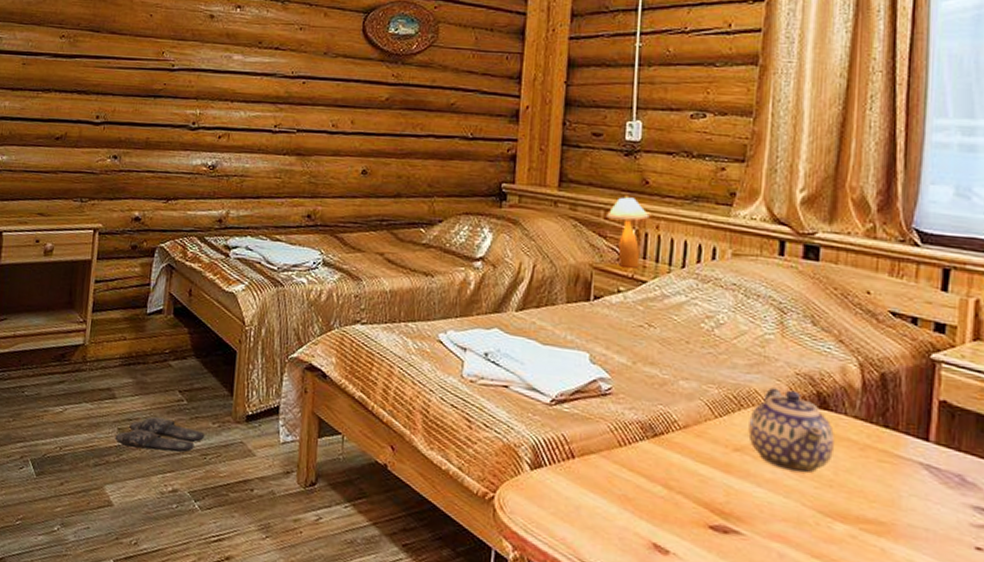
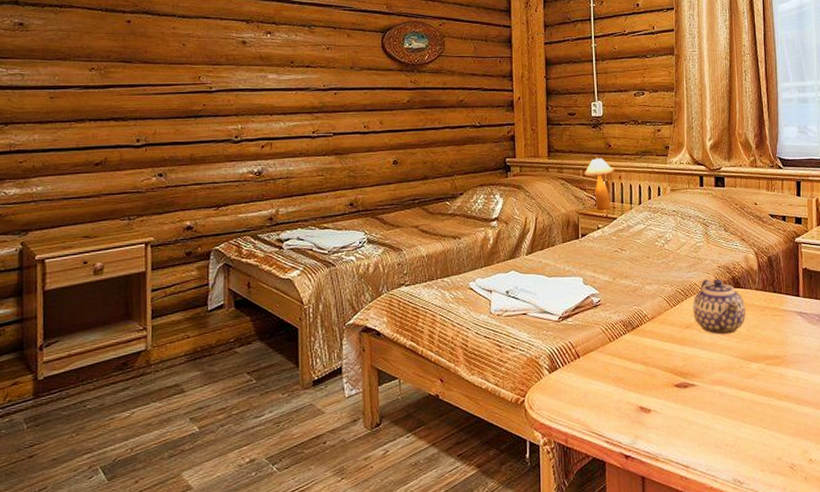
slippers: present [116,416,204,452] -> none [189,399,275,432]

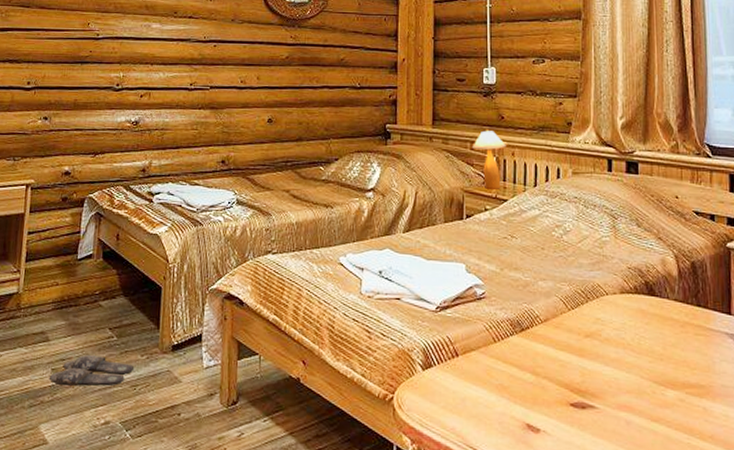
slippers: none [189,399,275,432] -> present [50,355,133,386]
teapot: present [693,278,747,335] -> none [595,281,662,351]

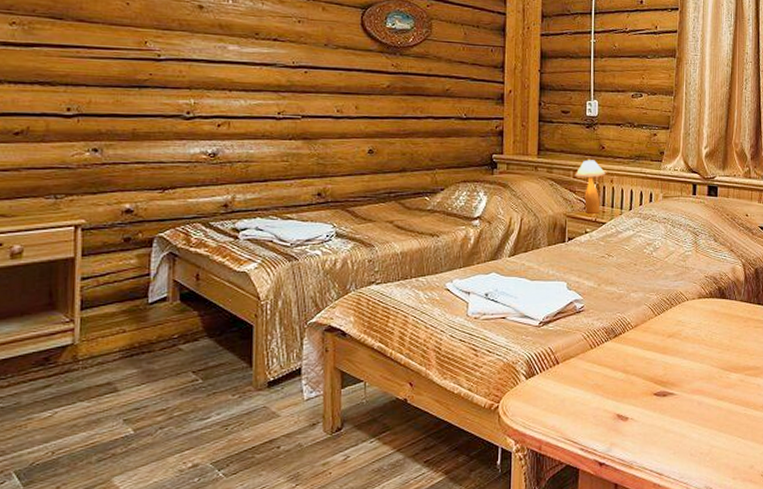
slippers: present [50,355,133,386] -> none [122,400,224,435]

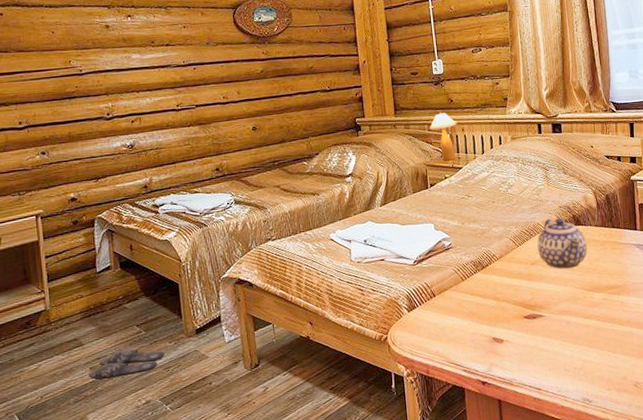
slippers: none [122,400,224,435] -> present [89,349,164,380]
teapot: none [677,288,730,345] -> present [537,218,588,269]

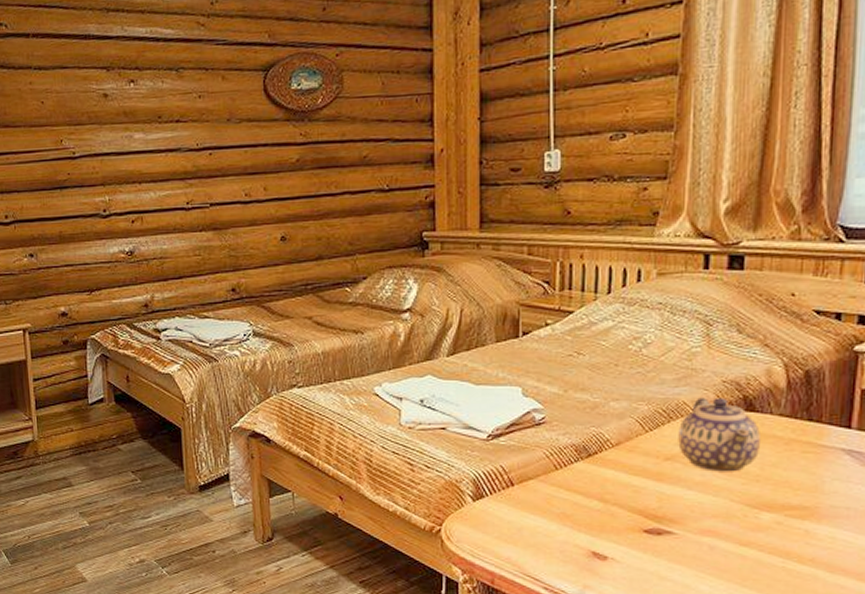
slippers: present [89,349,164,380] -> none [79,498,162,528]
table lamp: present [428,111,457,162] -> none [528,227,573,302]

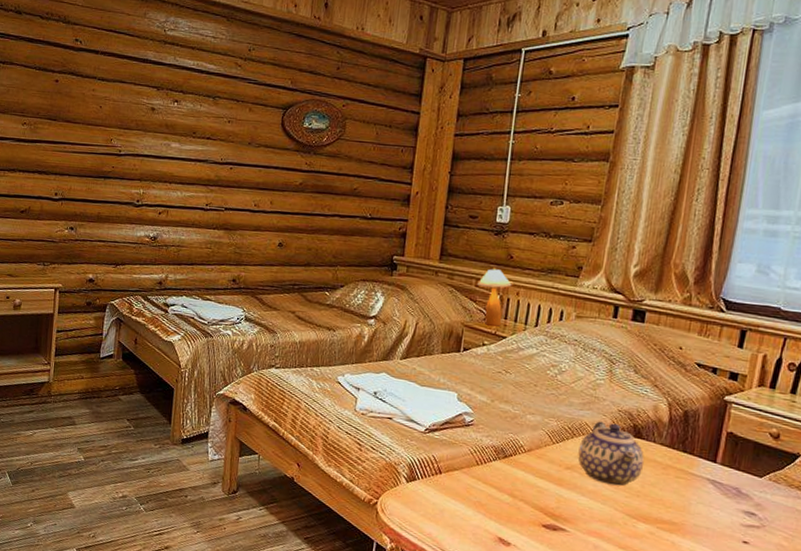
table lamp: none [528,227,573,302] -> present [476,266,512,328]

